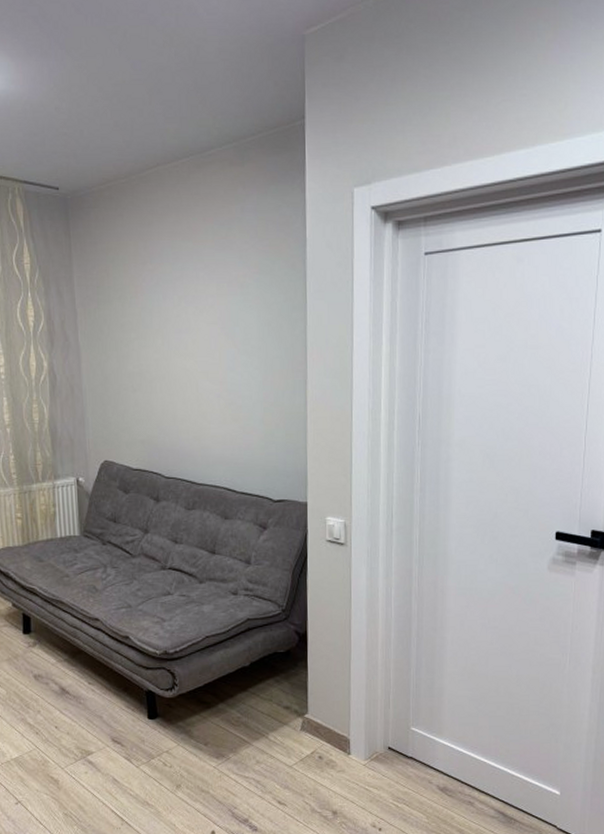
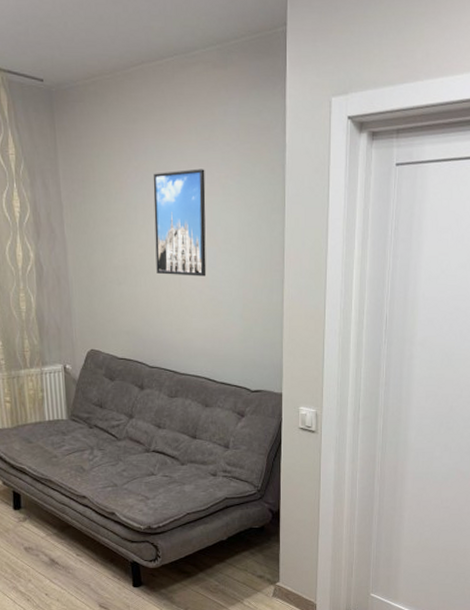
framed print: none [168,268,225,380] -> present [153,169,207,277]

